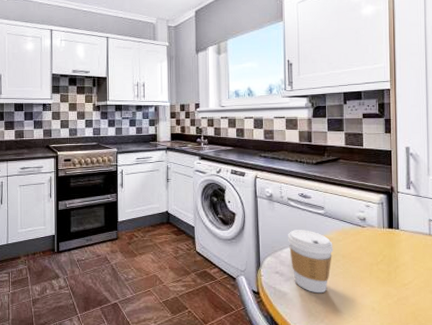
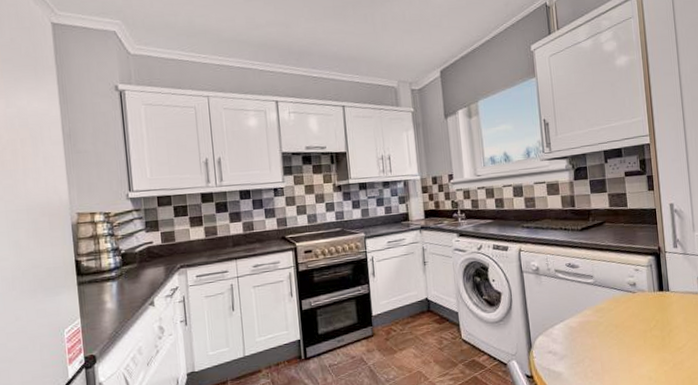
coffee cup: present [288,230,333,294] -> none [558,302,606,370]

